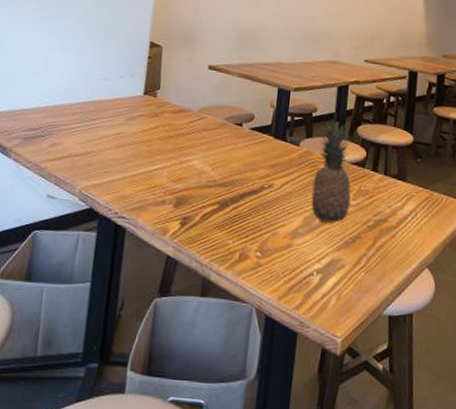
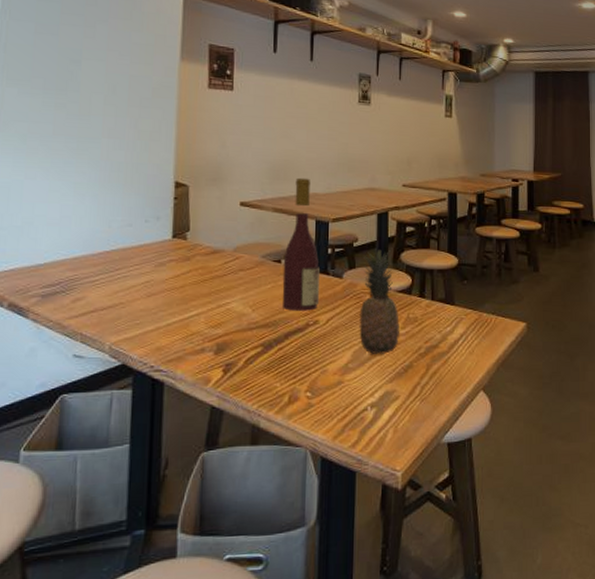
wine bottle: none [240,46,278,175] -> present [282,177,320,311]

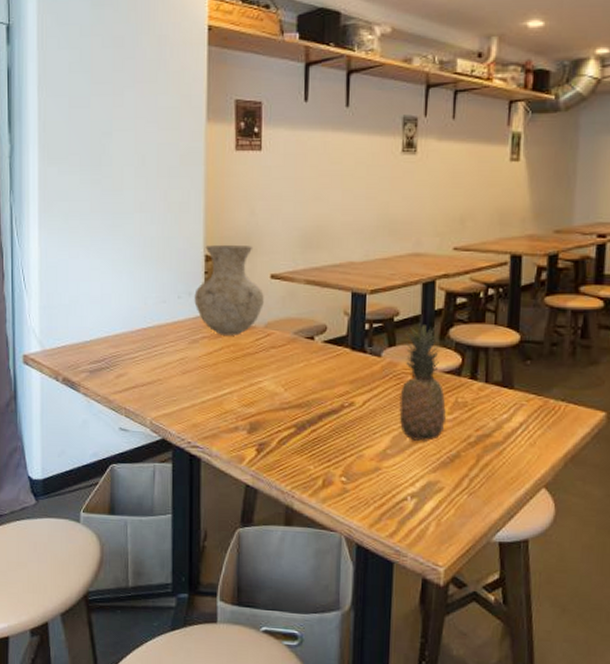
vase: none [162,172,233,259] -> present [194,244,264,336]
wine bottle: present [282,177,320,311] -> none [315,245,356,392]

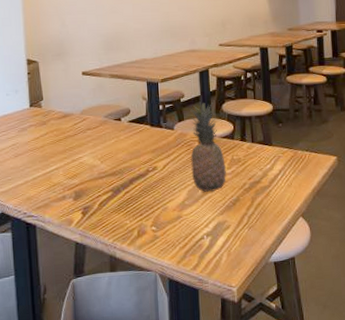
vase: present [194,244,264,336] -> none [20,50,78,123]

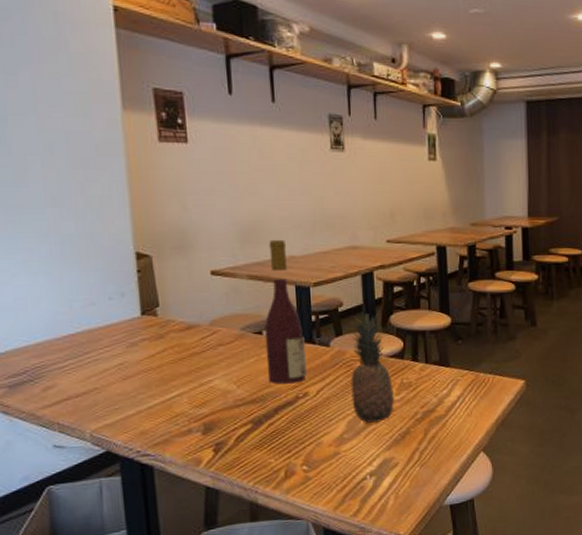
wine bottle: none [122,46,155,161] -> present [264,239,307,385]

